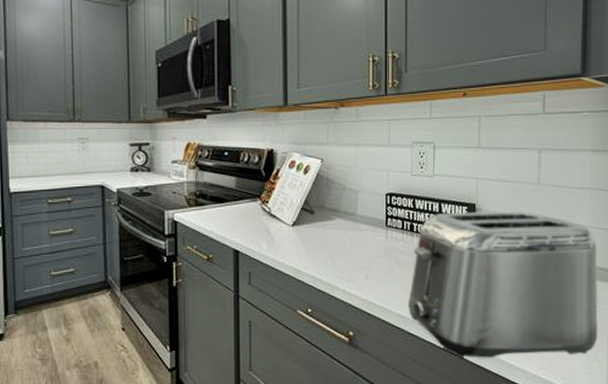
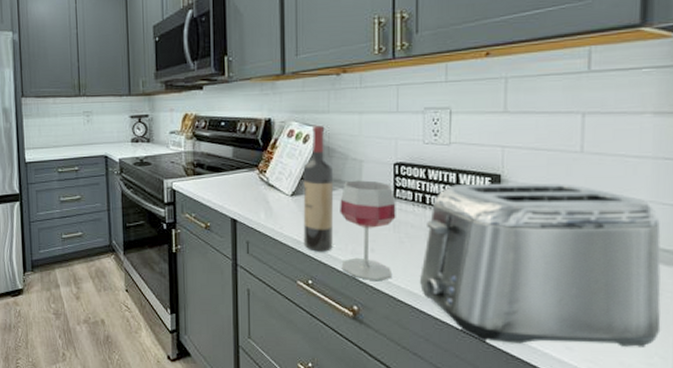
wine bottle: none [303,157,332,280] -> present [303,126,334,252]
wineglass: none [337,210,388,307] -> present [340,180,396,282]

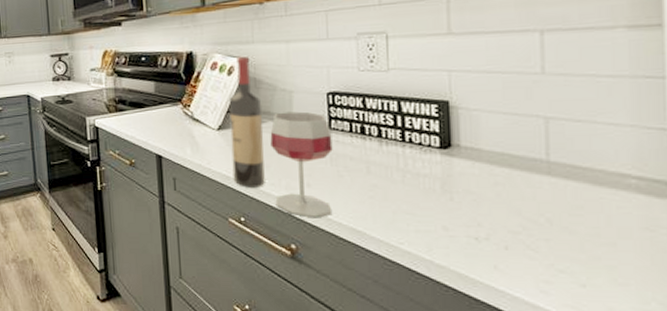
toaster: present [420,183,661,347] -> none [363,108,657,292]

